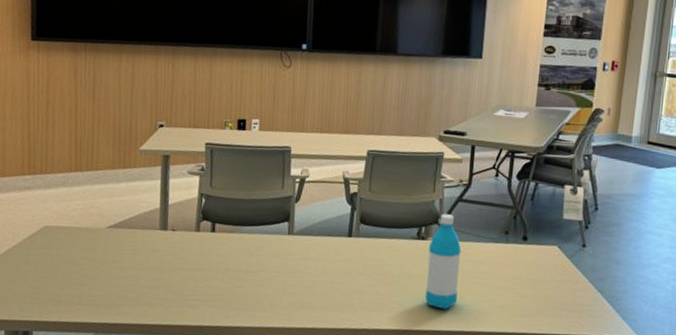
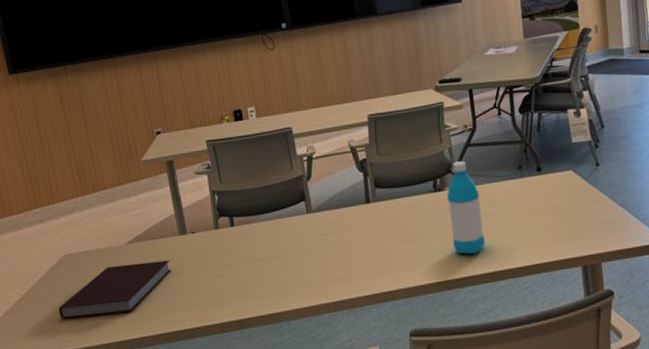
notebook: none [27,246,145,296] -> present [58,260,171,319]

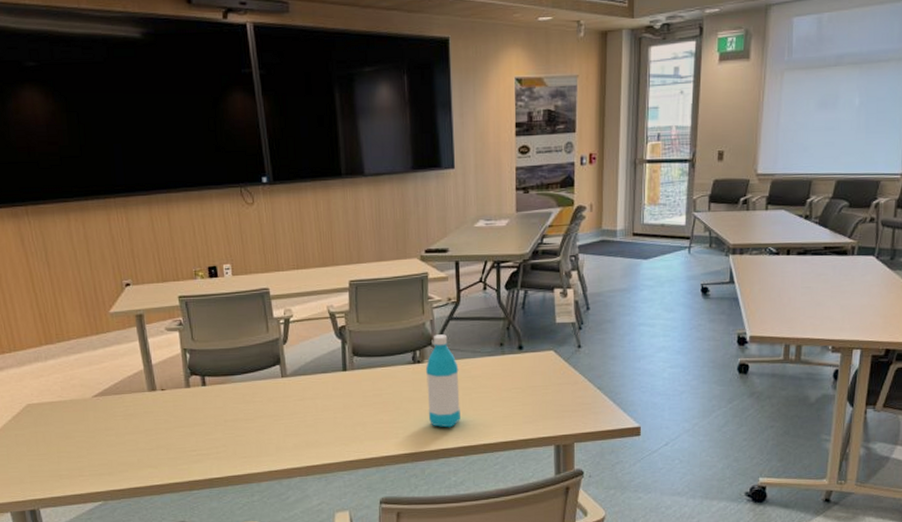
notebook: present [58,260,171,319] -> none [21,416,139,469]

